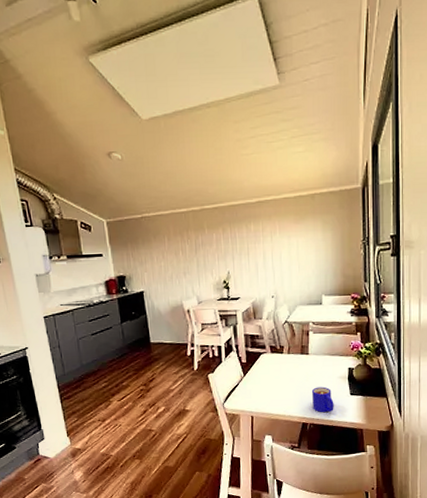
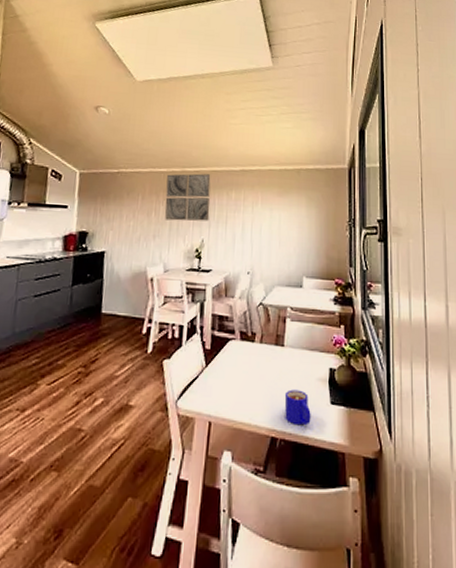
wall art: none [187,209,232,258] -> present [165,173,211,222]

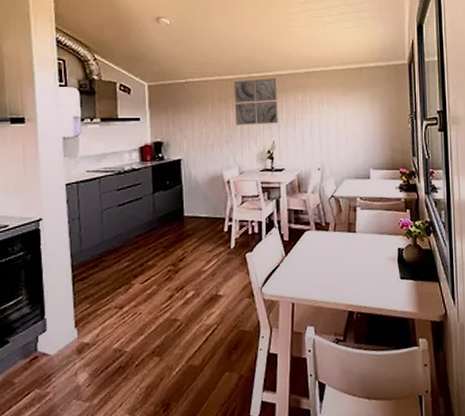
mug: present [284,389,311,426] -> none [358,269,383,300]

